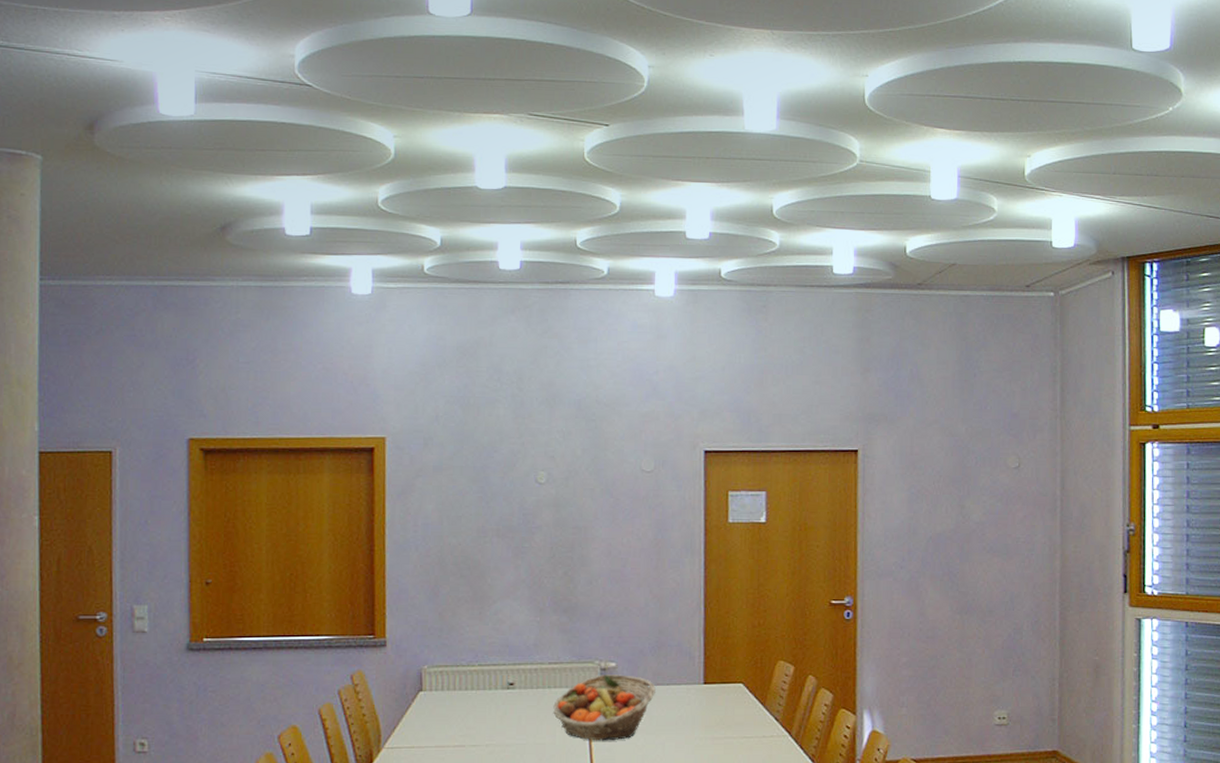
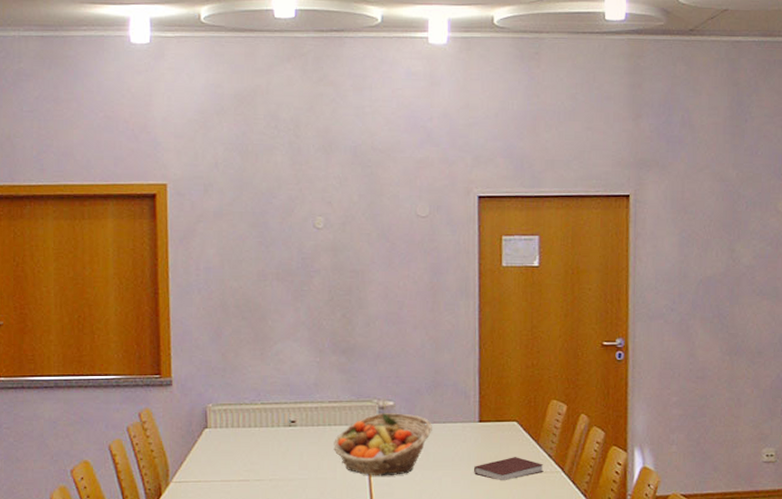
notebook: none [698,720,770,746] -> present [474,457,544,481]

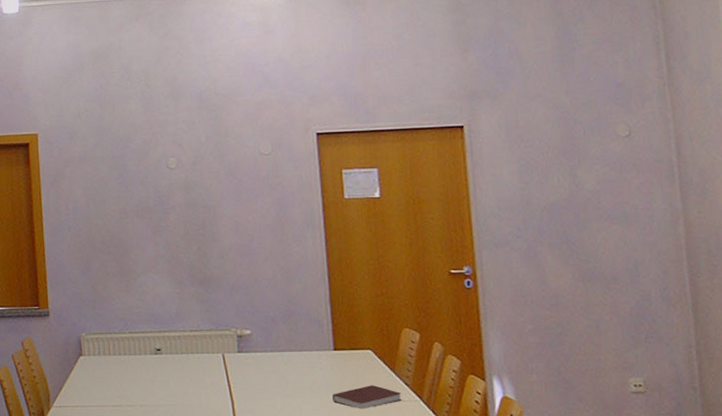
fruit basket: present [334,413,432,476] -> none [197,341,289,403]

